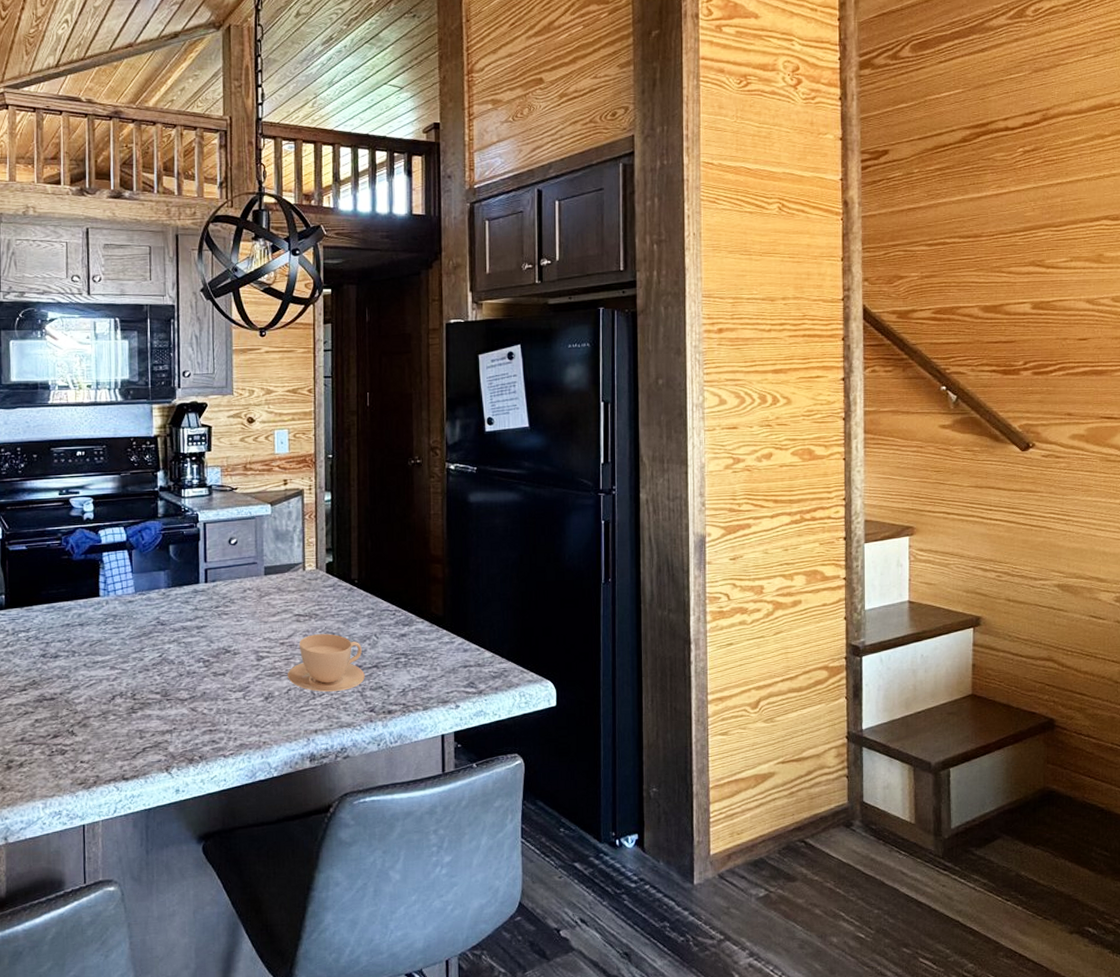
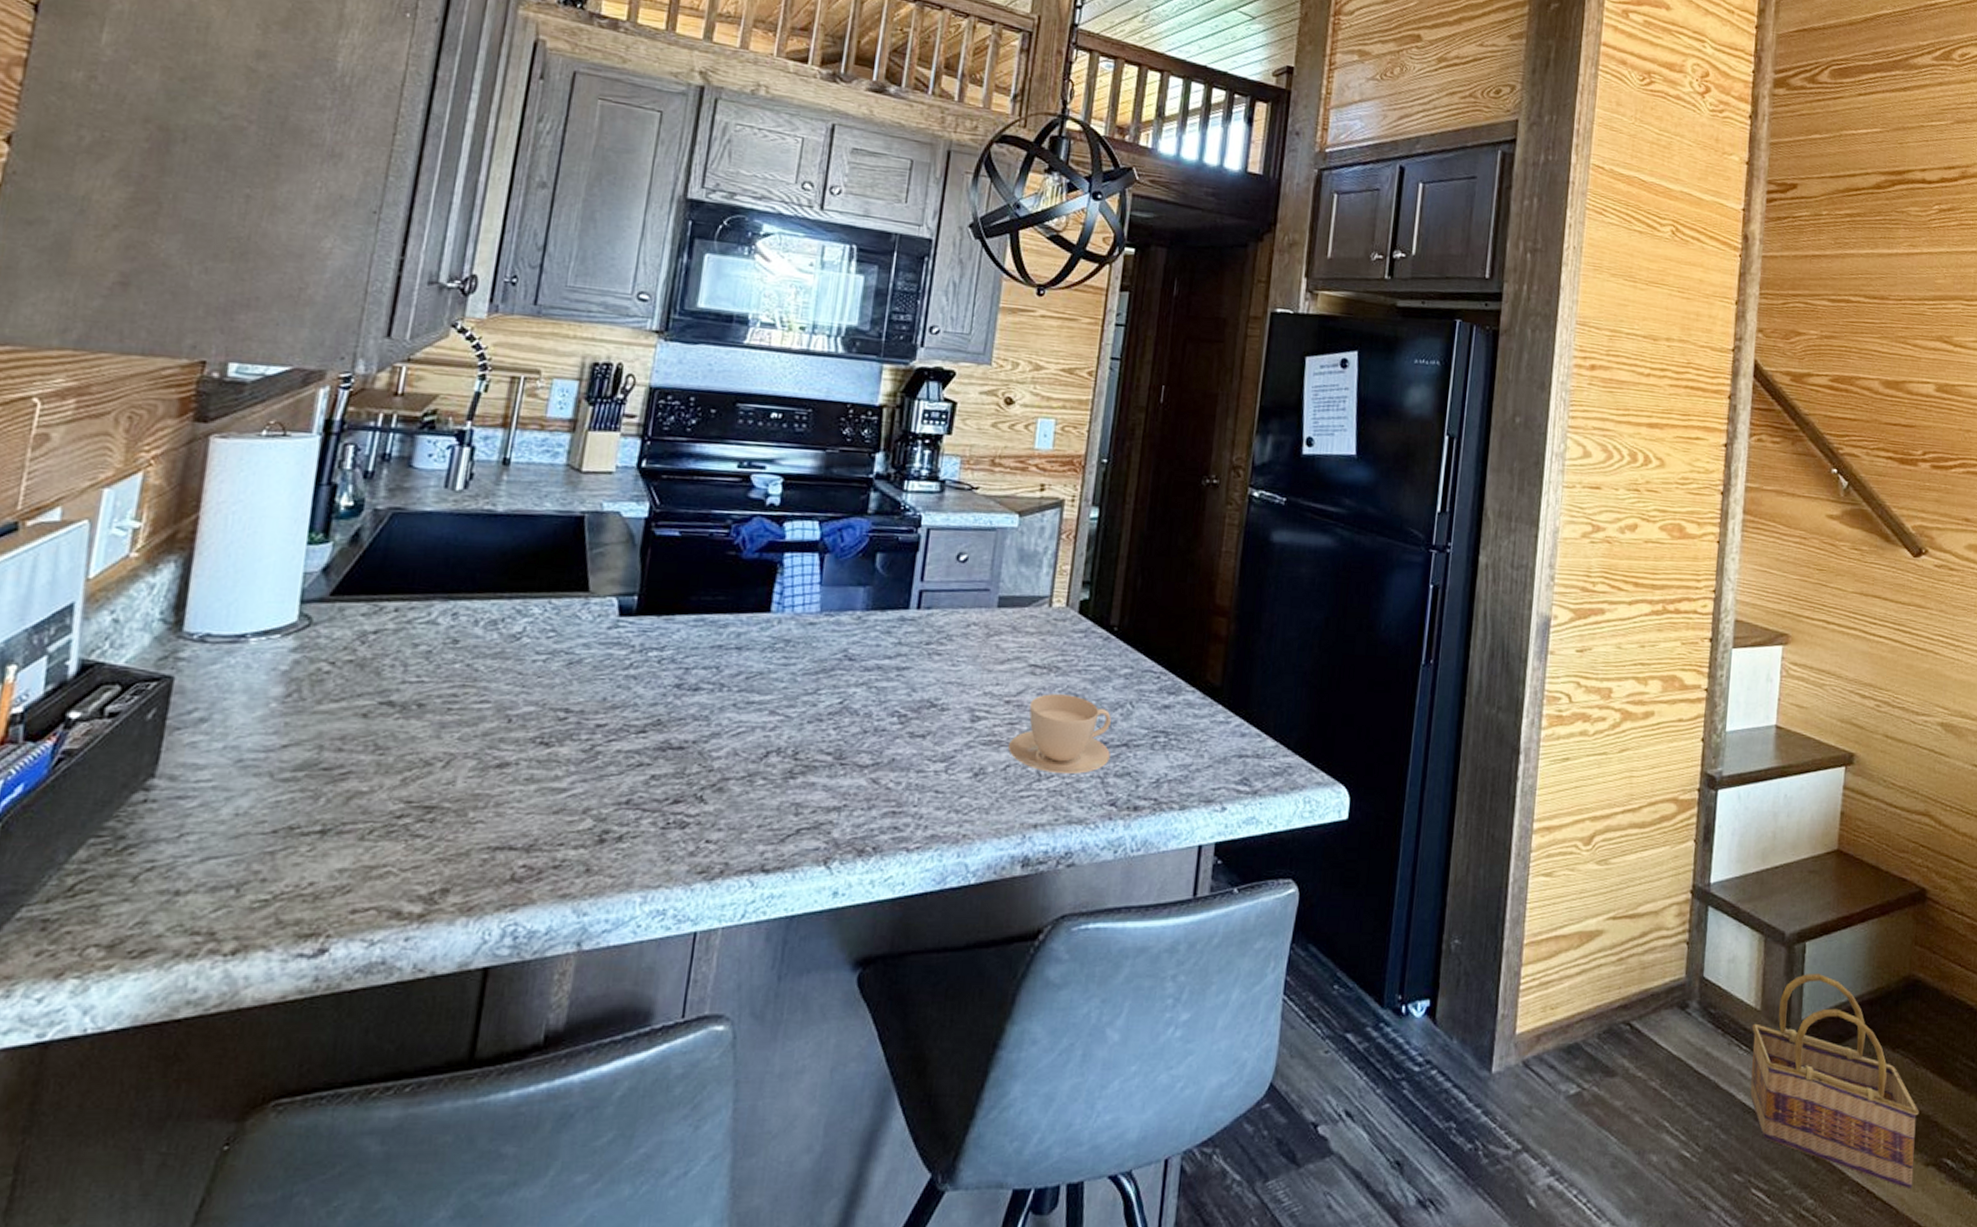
basket: none [908,792,1061,953] -> present [1750,974,1919,1190]

